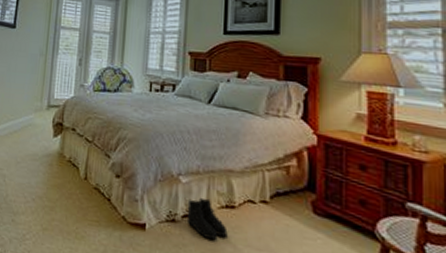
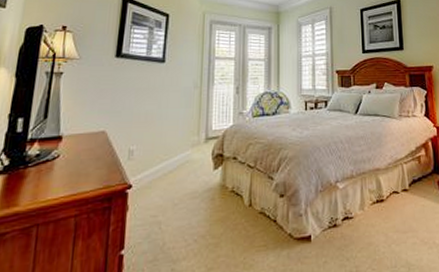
boots: present [187,197,228,241] -> none [345,198,380,235]

